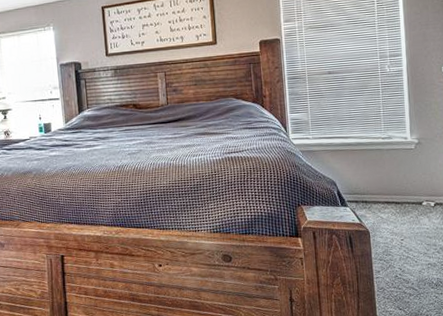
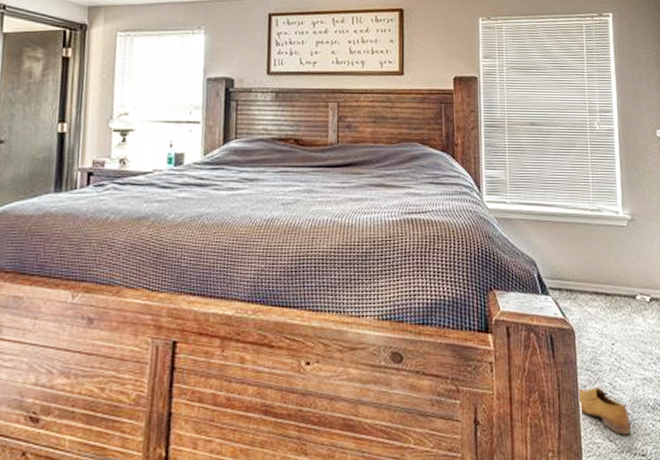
shoe: none [373,272,418,305] -> present [578,387,632,436]

